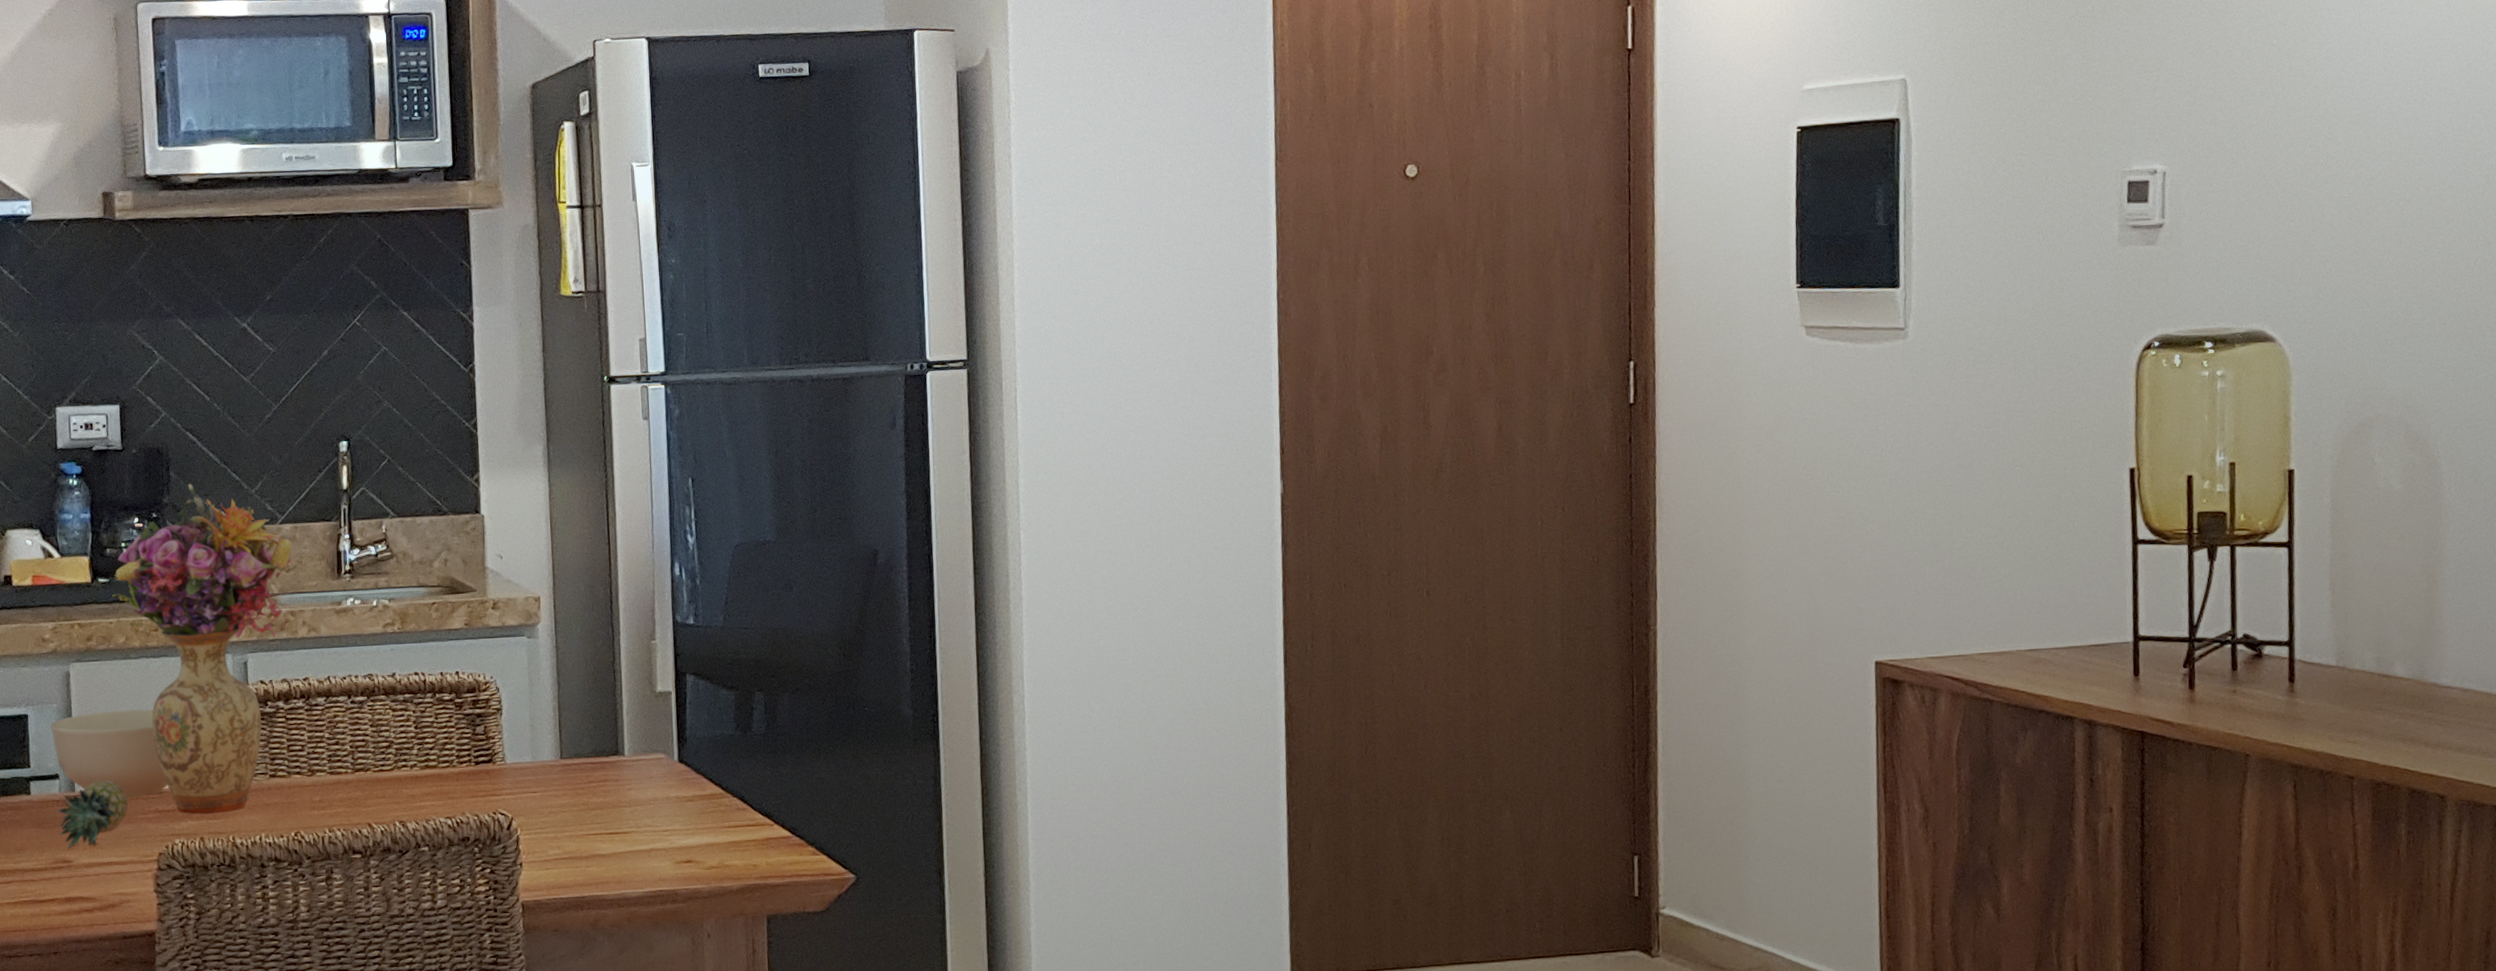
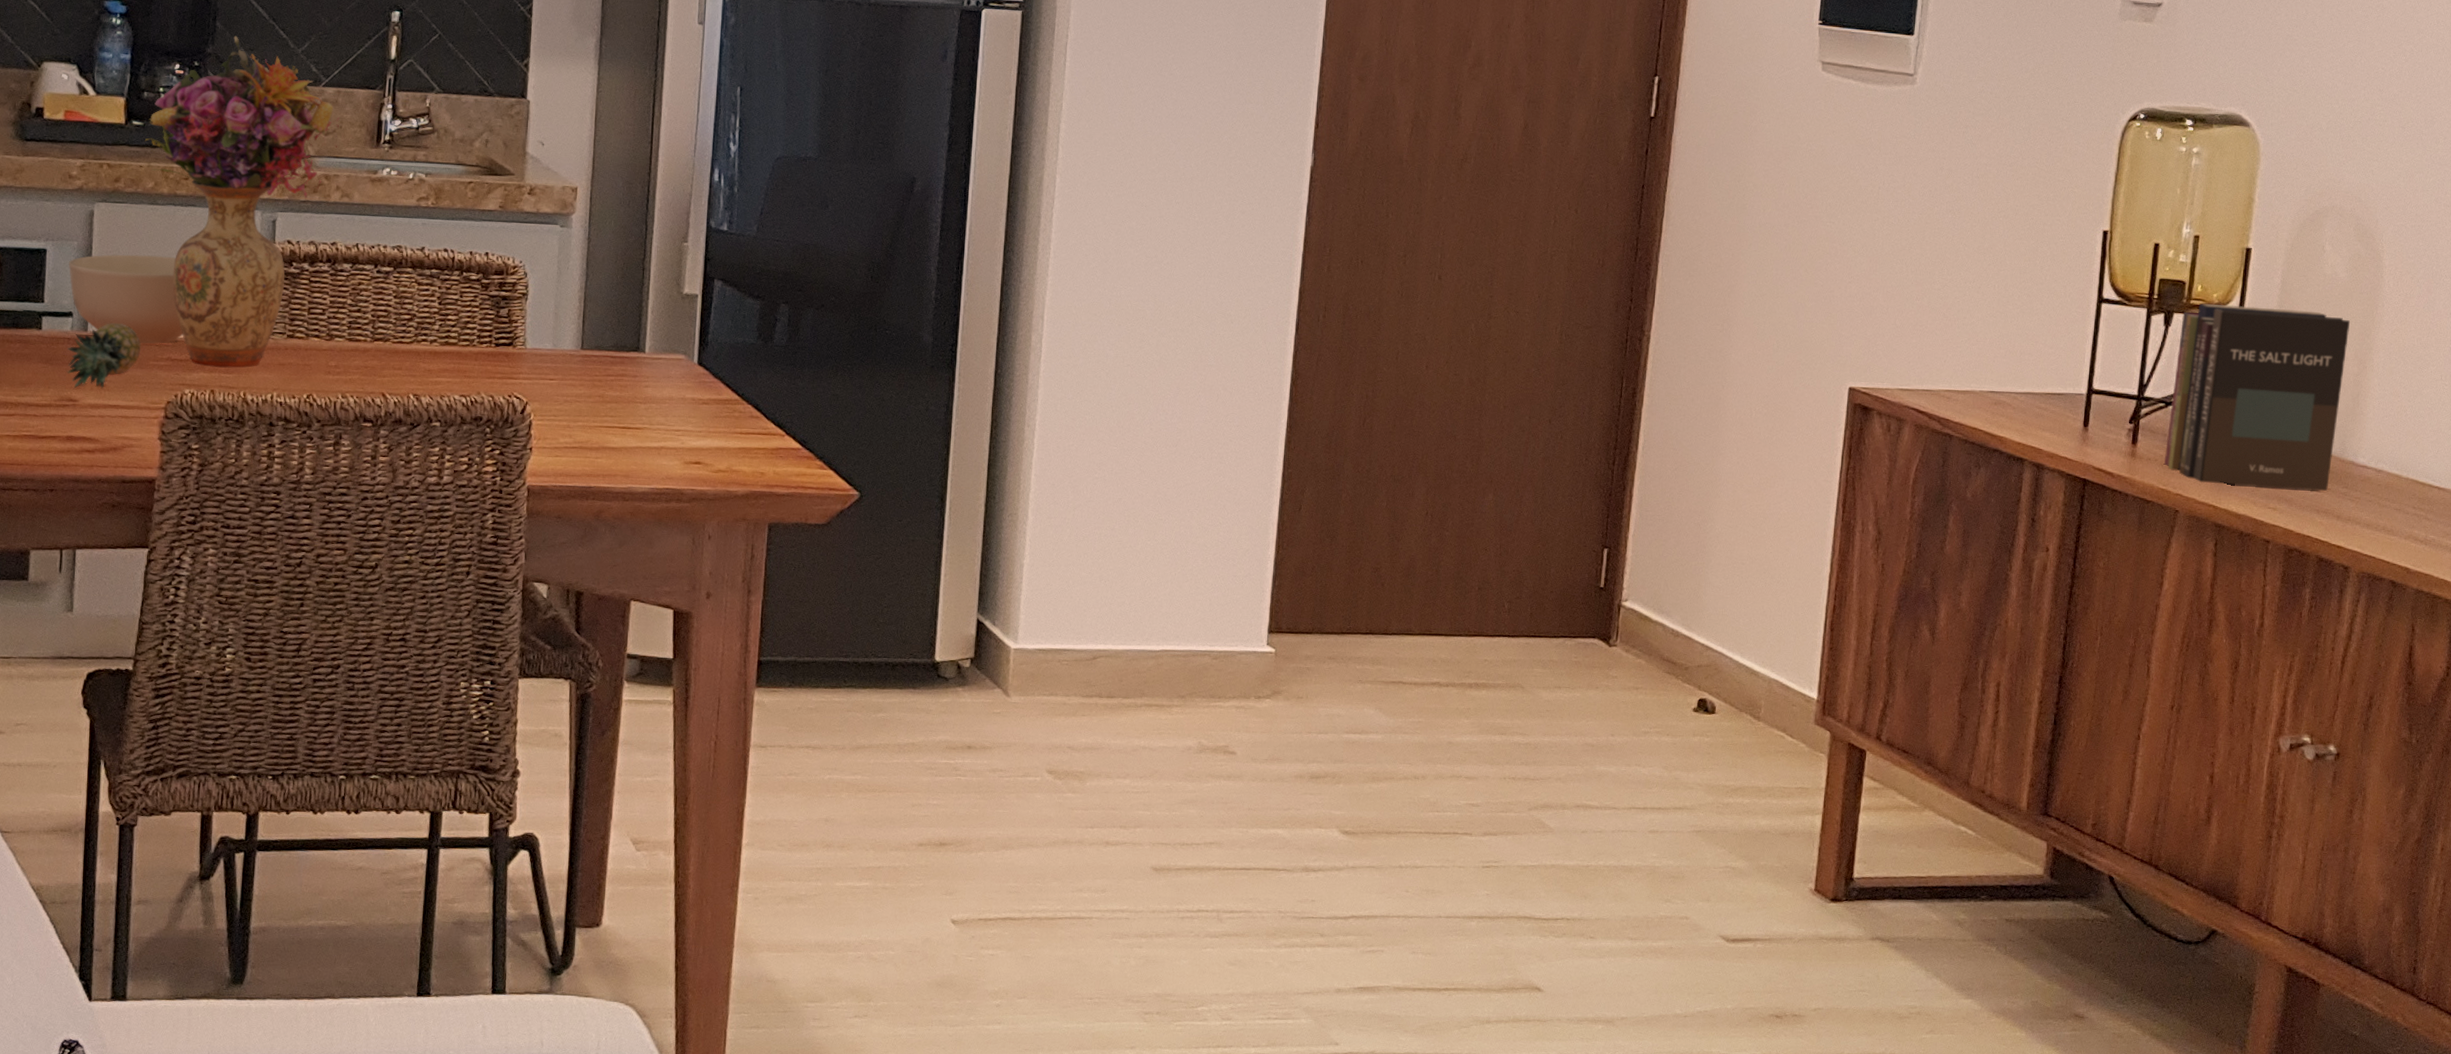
books: none [2226,528,2414,723] -> present [2164,303,2351,491]

